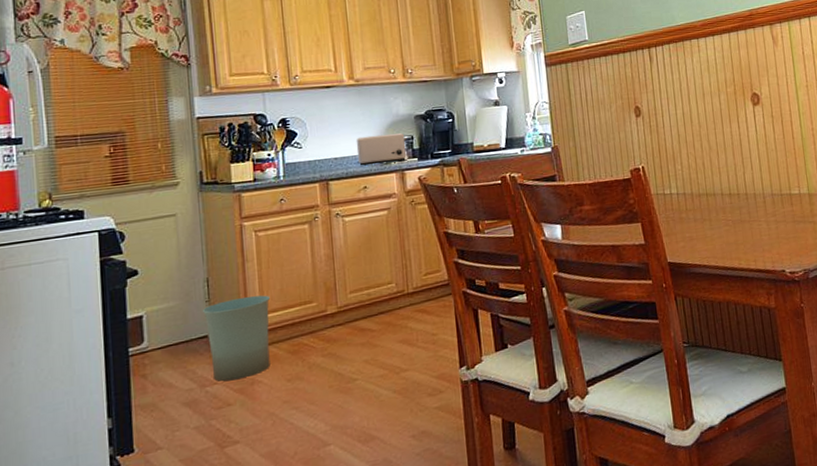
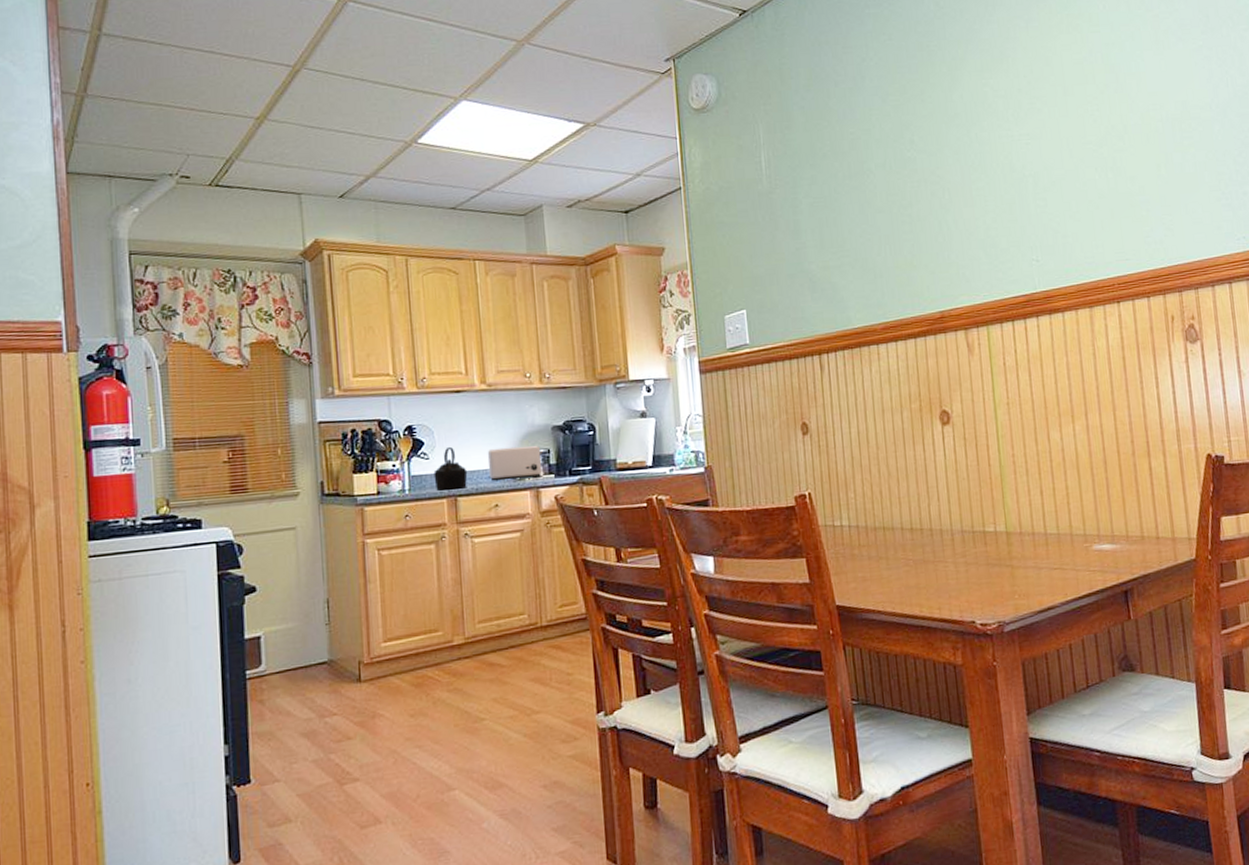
waste bin: present [202,295,271,382] -> none [321,620,394,713]
kettle: none [306,136,338,177] -> present [433,446,468,492]

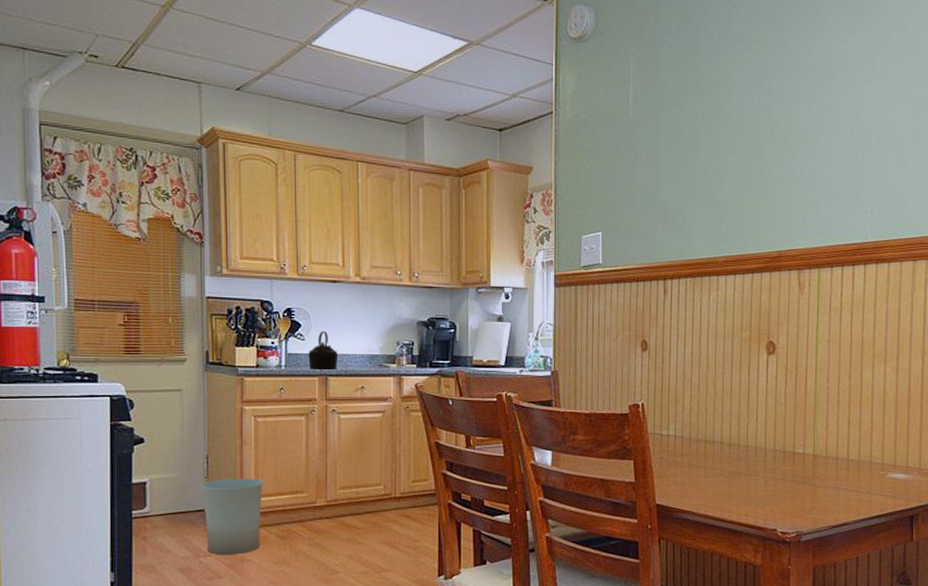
waste bin: none [321,620,394,713] -> present [200,479,265,555]
toaster: present [487,445,543,482] -> none [357,336,407,366]

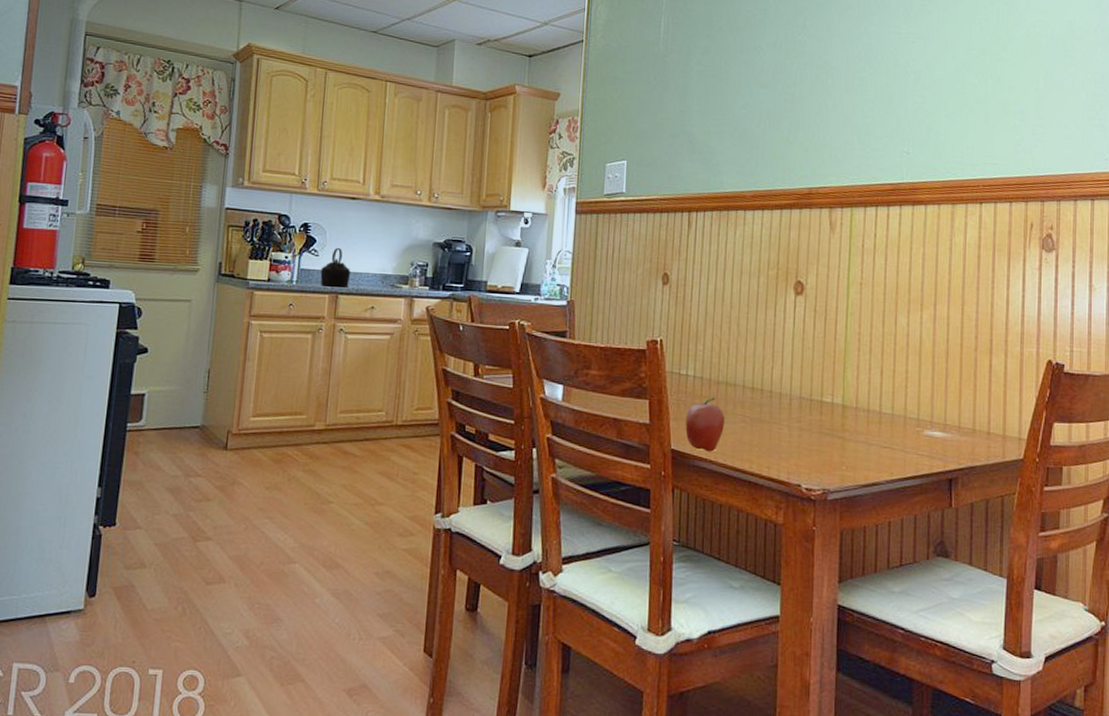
waste bin: present [200,479,265,555] -> none [198,395,264,477]
fruit: none [669,454,706,505] -> present [685,397,725,452]

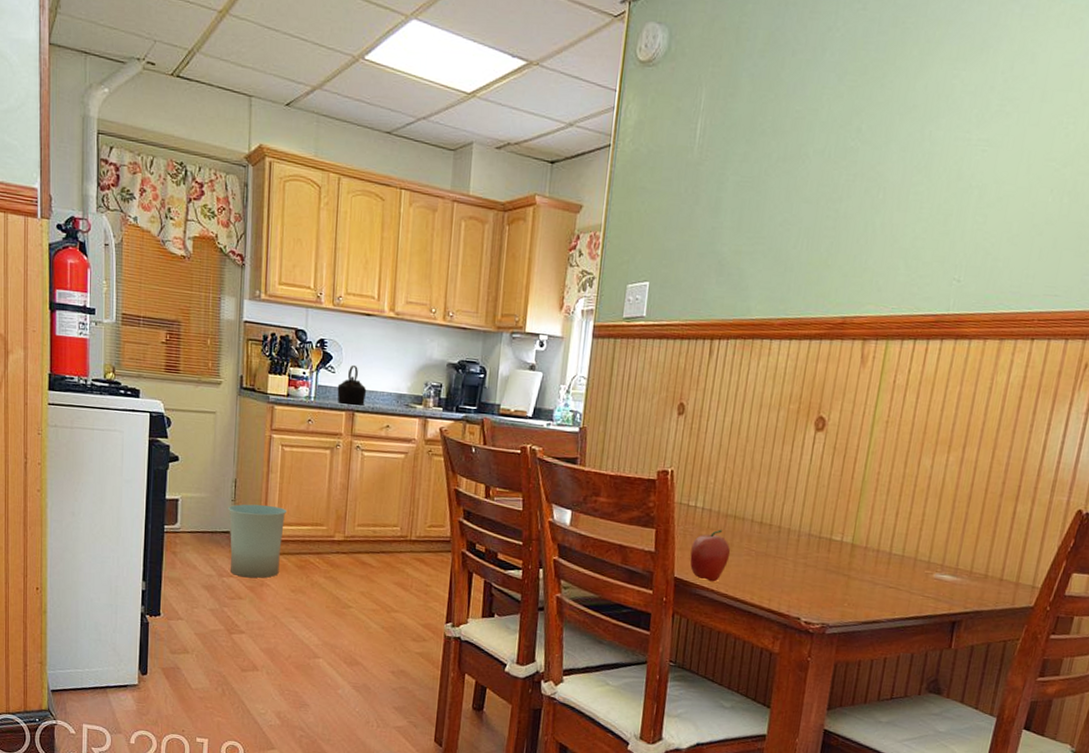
waste bin: none [198,395,264,477] -> present [227,504,288,578]

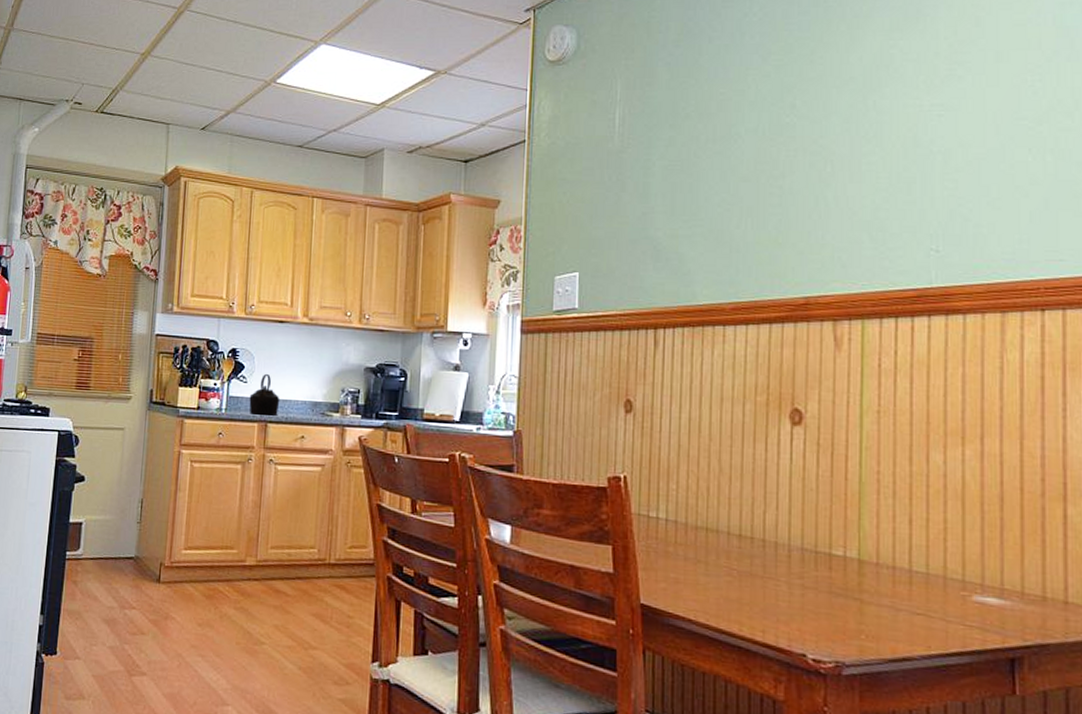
waste bin: present [227,504,288,578] -> none [132,526,196,610]
fruit: present [689,529,731,582] -> none [657,545,707,610]

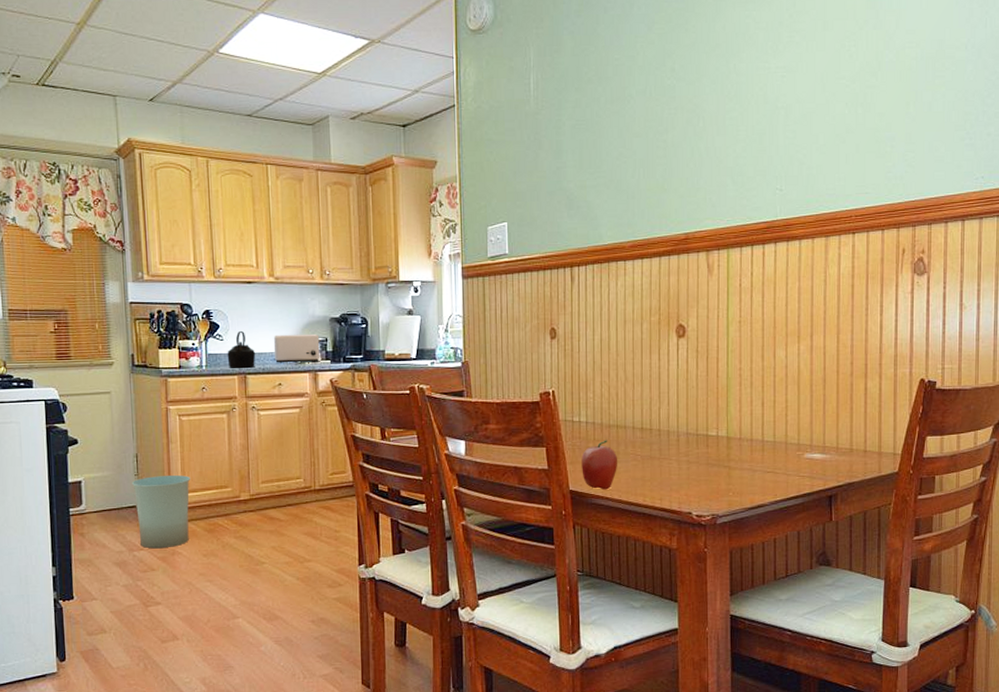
waste bin: none [132,526,196,610] -> present [131,475,191,549]
toaster: none [299,381,353,416] -> present [273,333,321,363]
fruit: none [657,545,707,610] -> present [581,440,618,490]

